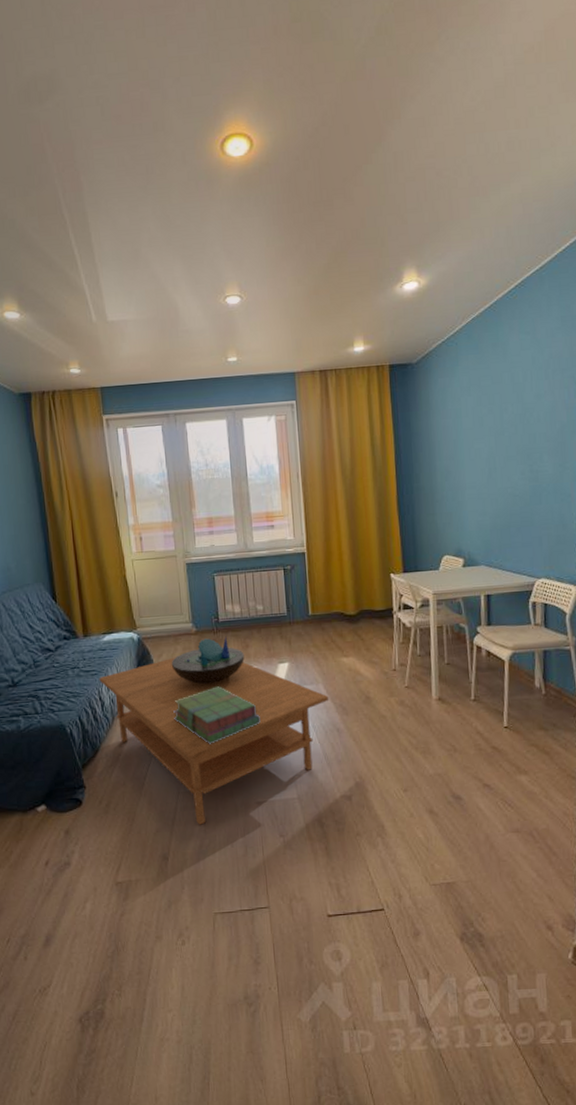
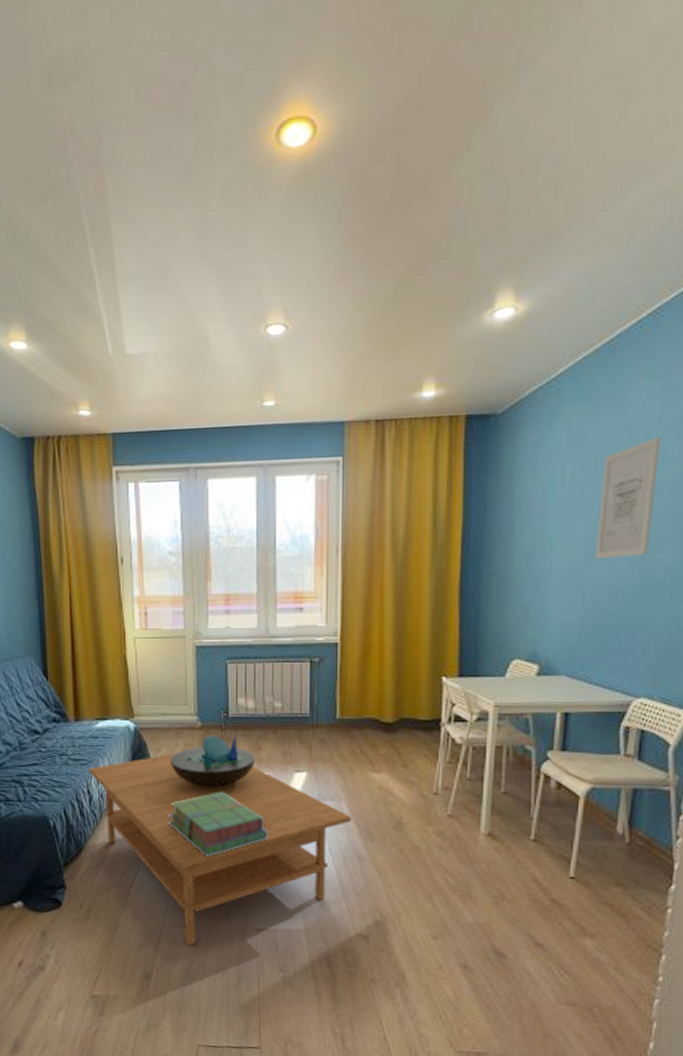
wall art: none [495,377,535,472] -> present [595,436,660,559]

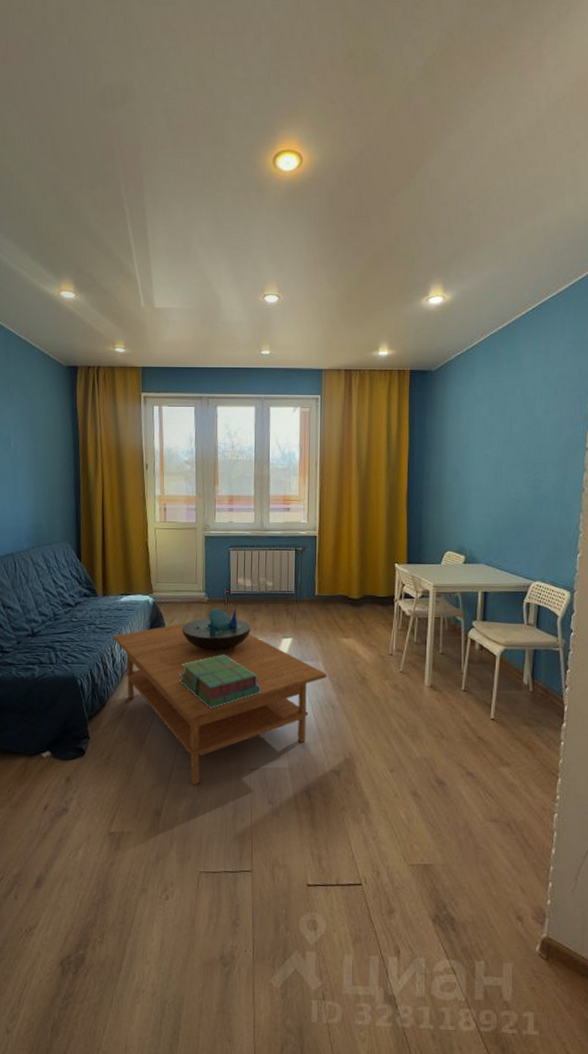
wall art: present [595,436,660,559] -> none [502,393,544,478]

